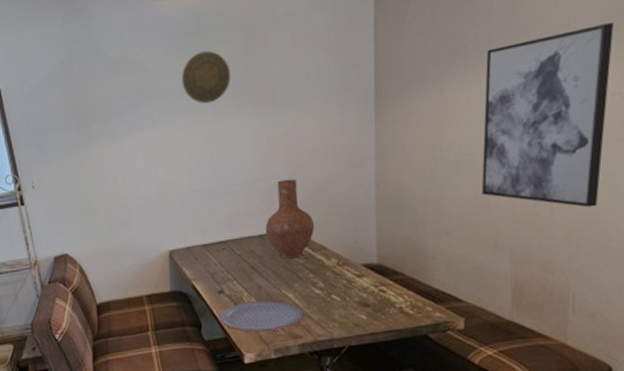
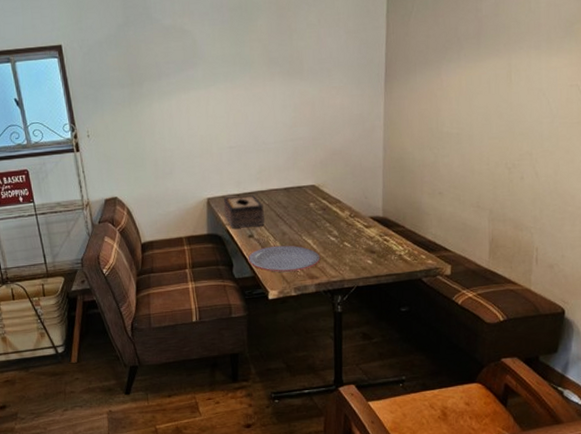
decorative plate: present [181,50,231,104] -> none [223,25,266,72]
tissue box: none [187,244,236,284] -> present [223,194,264,229]
vase: present [265,178,315,259] -> none [290,140,332,210]
wall art: present [481,22,615,208] -> none [468,27,574,177]

